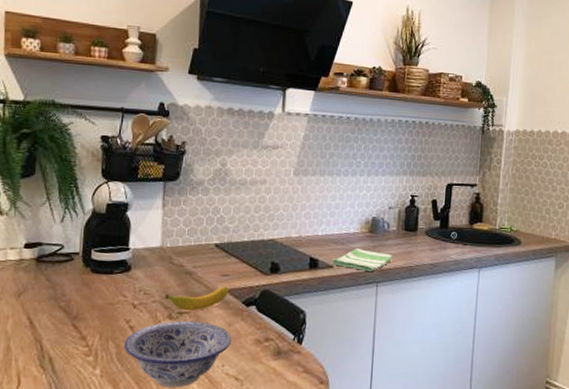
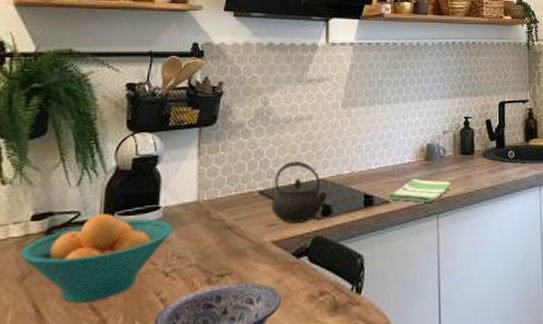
fruit bowl: none [17,249,141,320] -> present [20,214,173,303]
banana: present [164,286,230,312] -> none [201,237,277,272]
kettle: none [225,220,277,276] -> present [271,160,328,223]

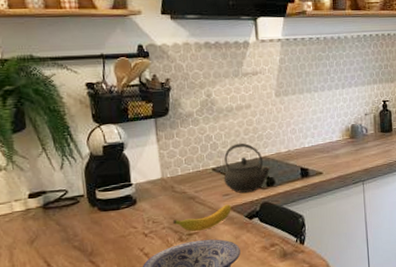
fruit bowl: present [20,214,173,303] -> none [26,191,146,258]
banana: none [201,237,277,272] -> present [172,204,232,232]
dish towel: present [387,179,452,203] -> none [320,154,374,173]

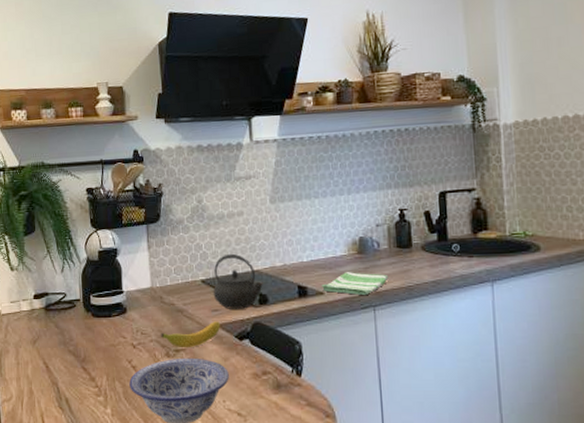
dish towel: none [320,154,374,173] -> present [321,272,389,296]

